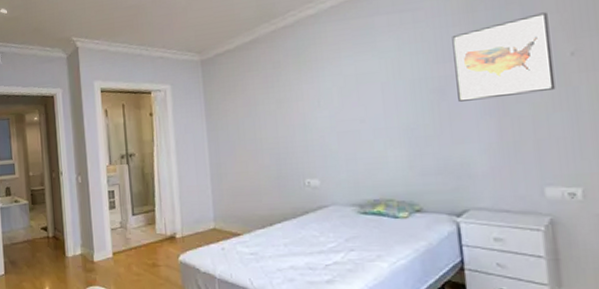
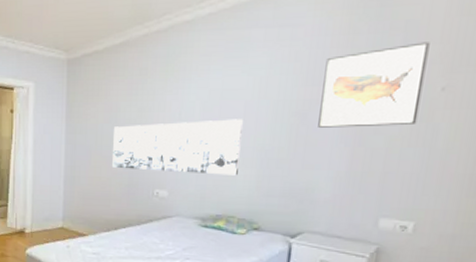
wall art: none [255,100,388,161] -> present [112,119,243,176]

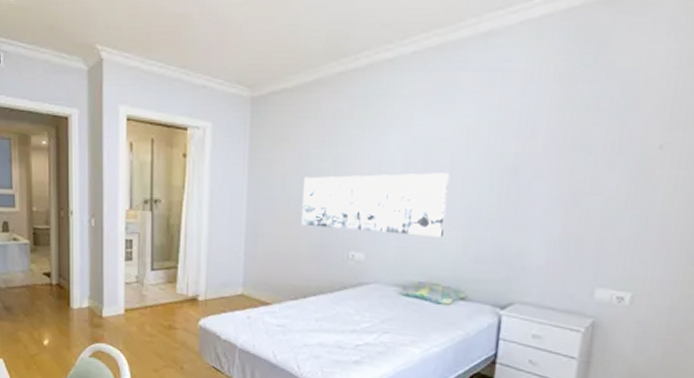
wall art: present [318,42,430,128] -> none [530,95,647,186]

